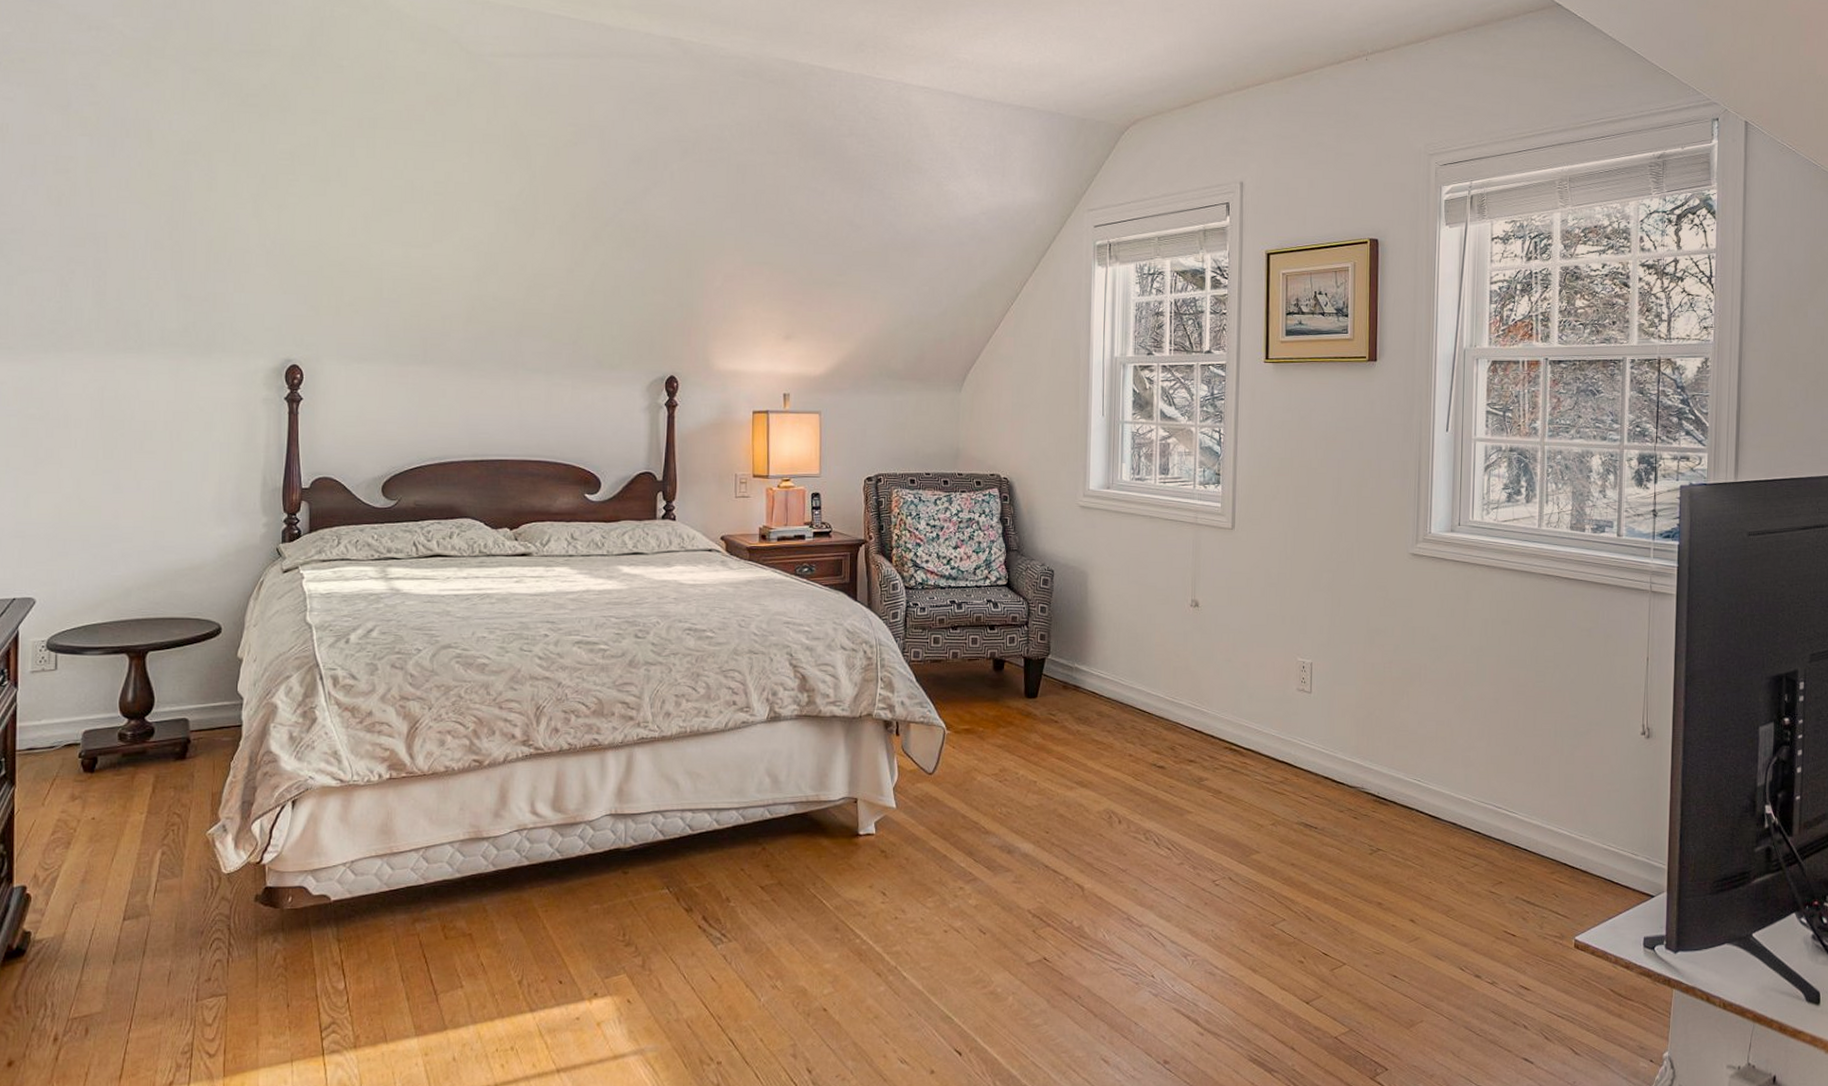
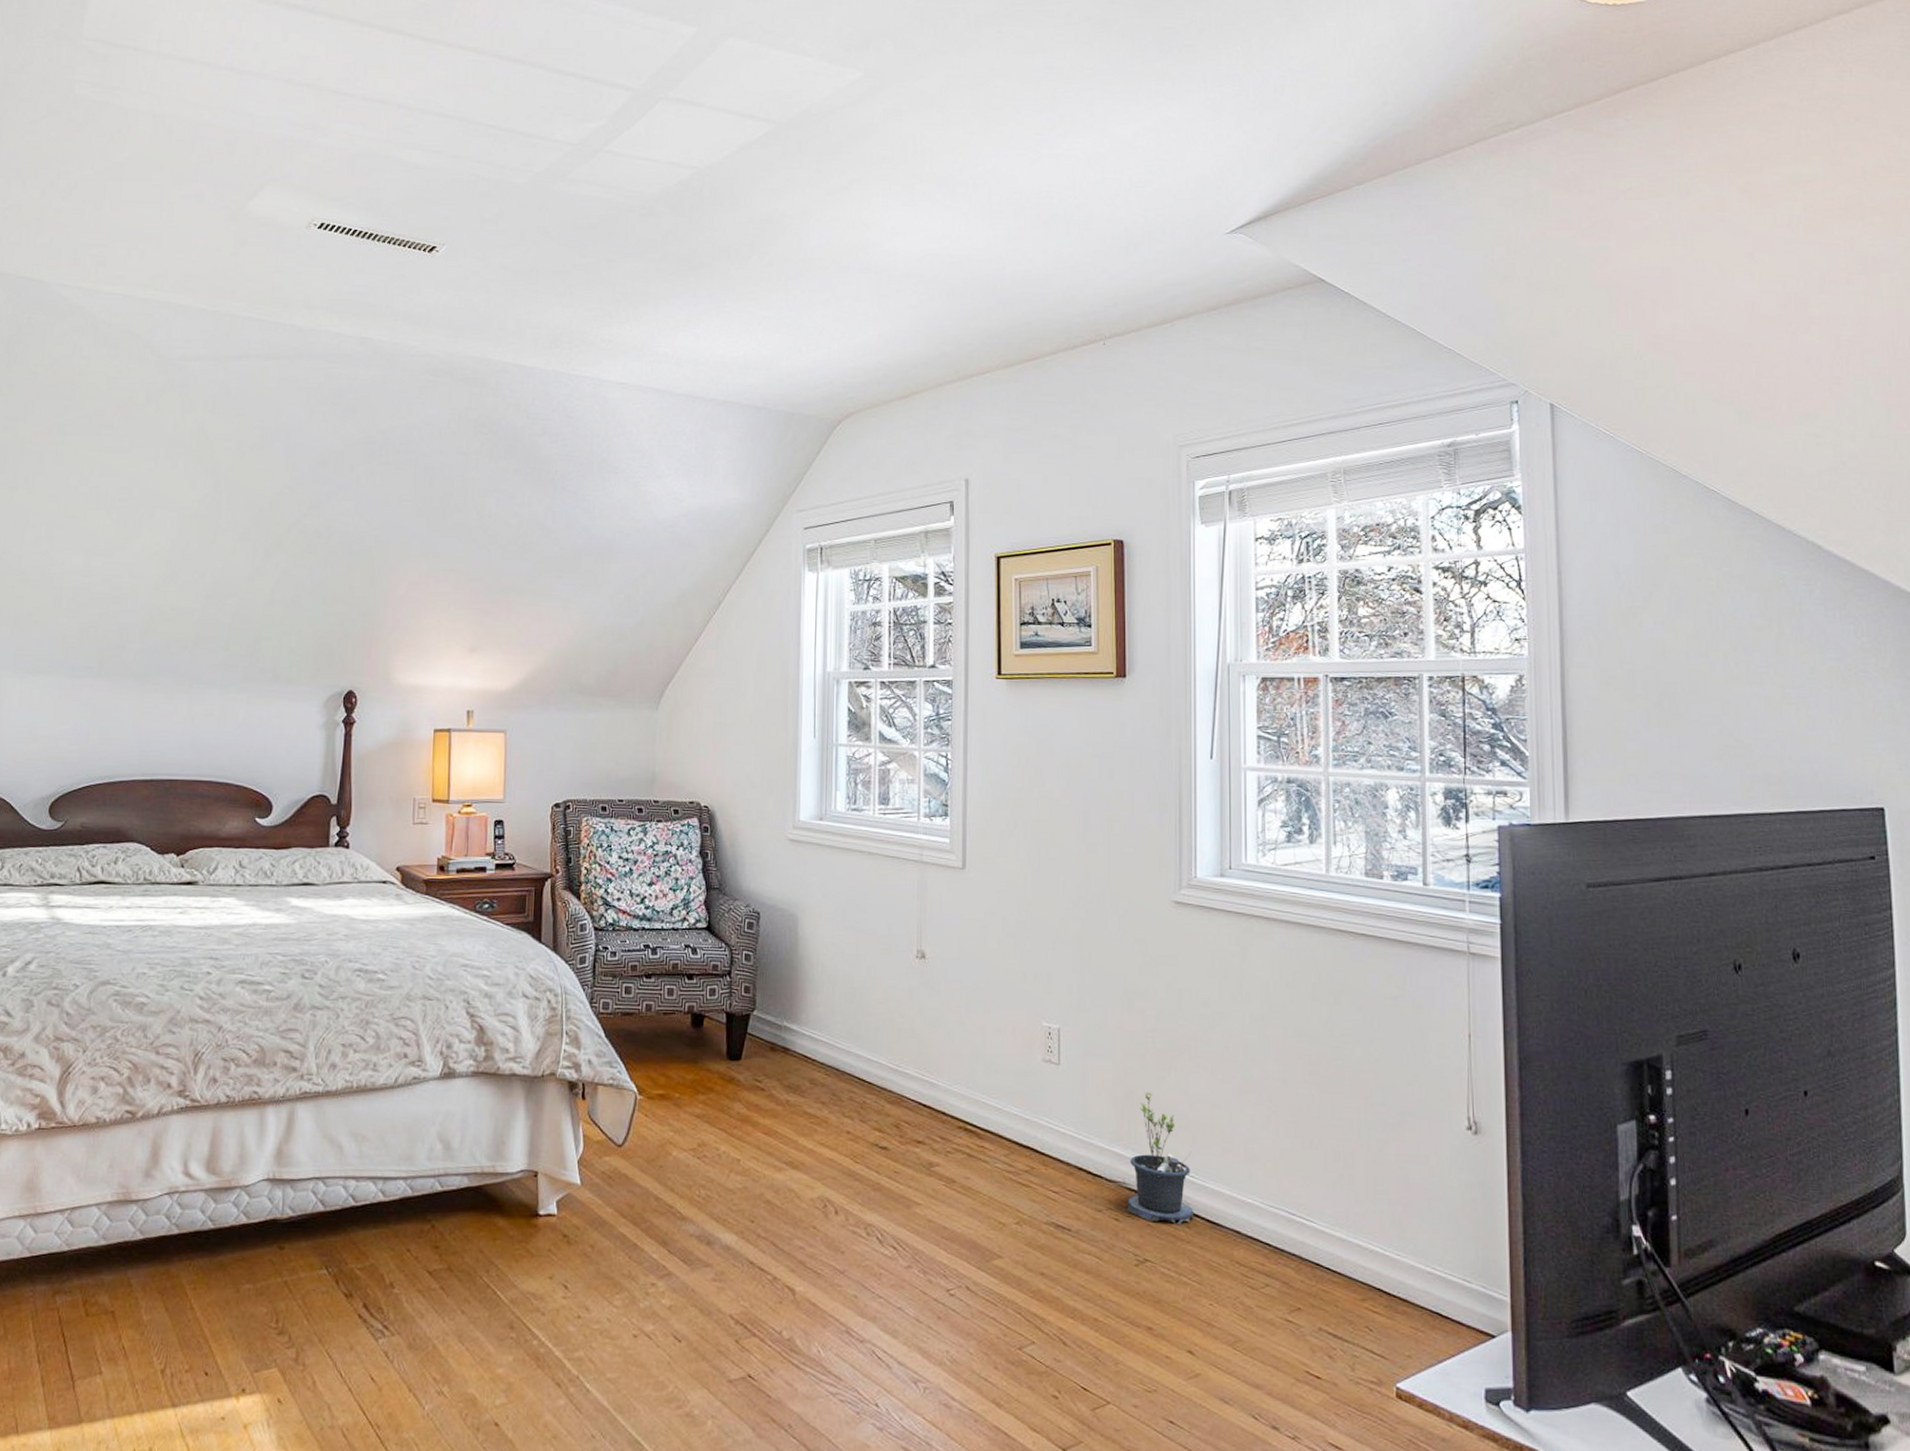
potted plant: none [1363,713,1419,820] -> present [1126,1092,1193,1225]

